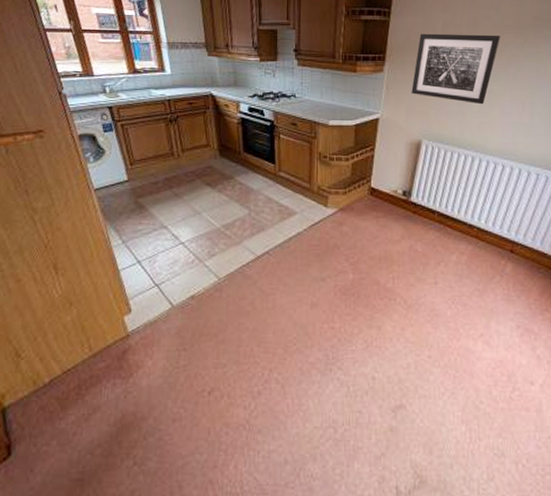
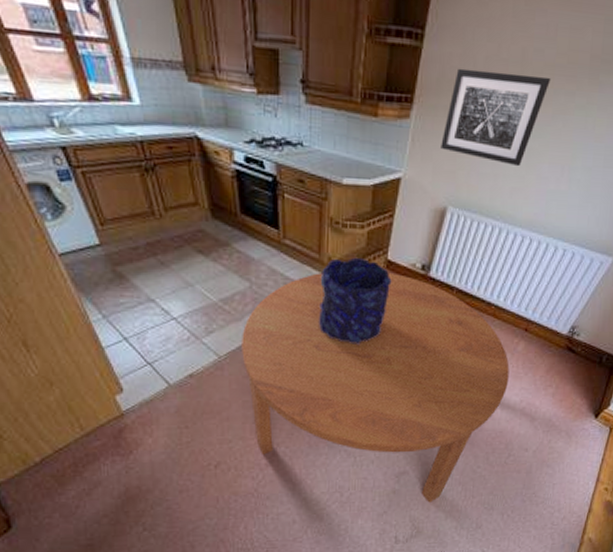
dining table: none [239,198,502,445] -> present [242,272,510,503]
vase: none [310,186,376,267] -> present [319,257,392,345]

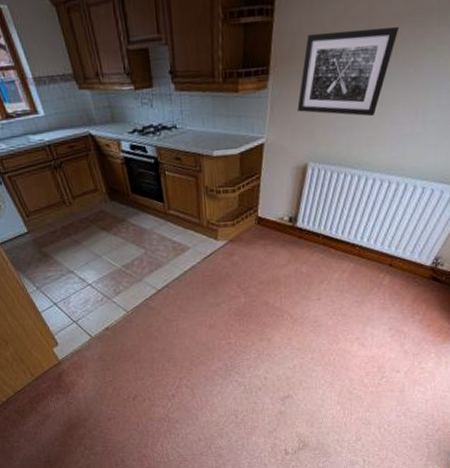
dining table: present [242,272,510,503] -> none [143,227,377,421]
vase: present [319,257,392,345] -> none [202,218,264,292]

